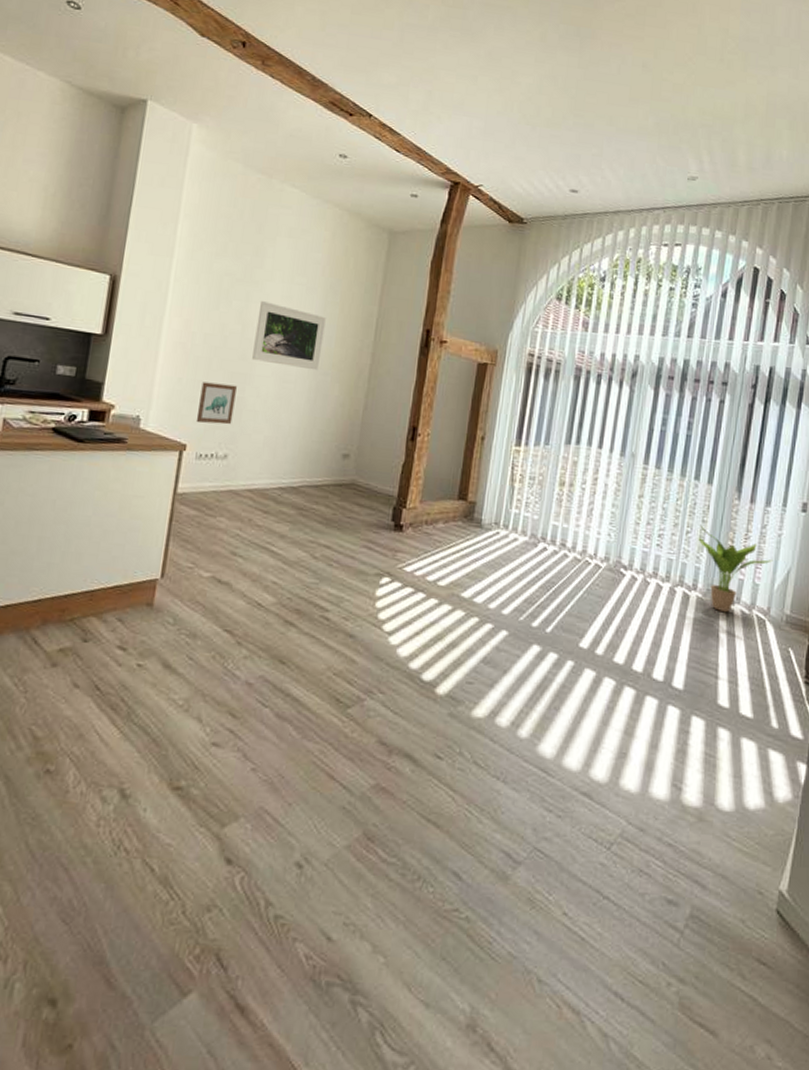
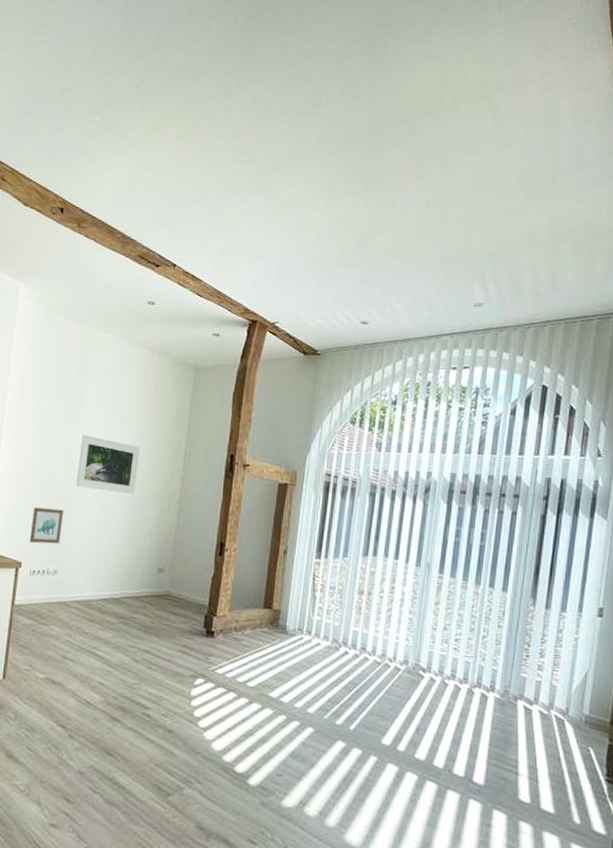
potted plant: present [698,525,773,613] -> none [494,630,570,713]

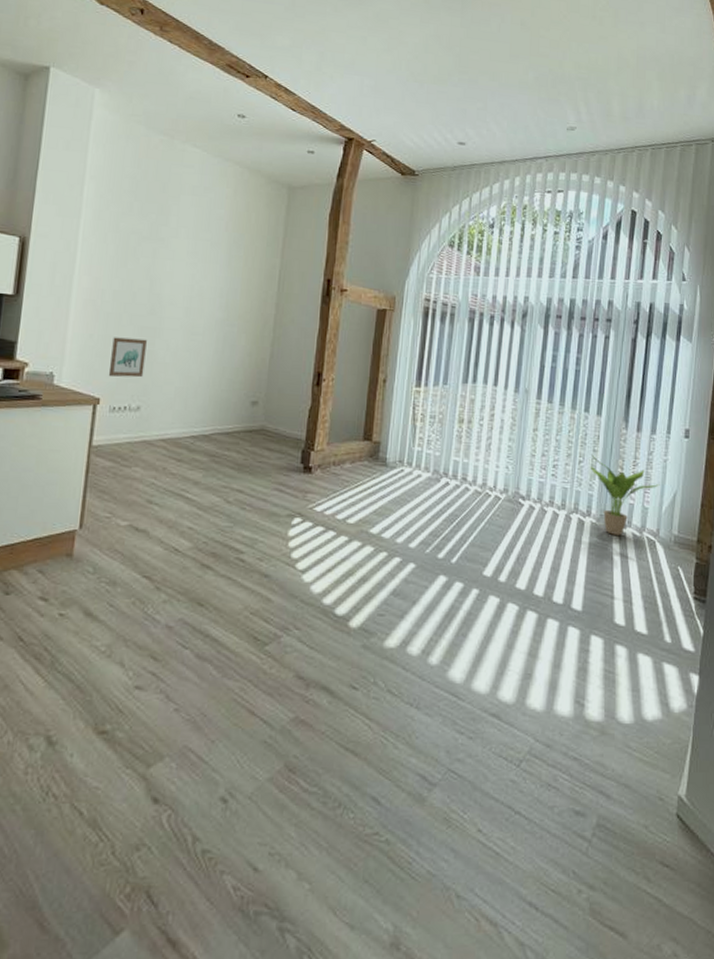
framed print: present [76,435,140,495] -> none [161,257,231,322]
potted plant: none [494,630,570,713] -> present [590,454,660,536]

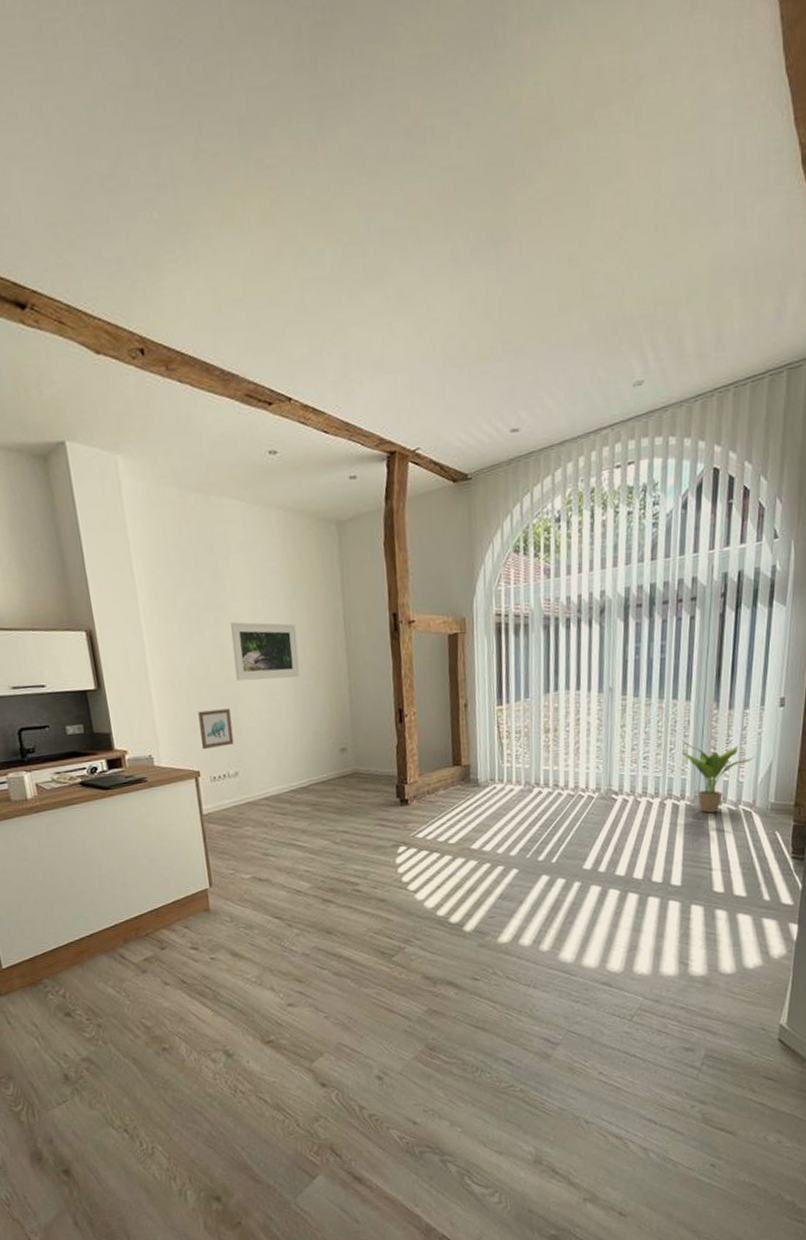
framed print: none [161,257,231,322] -> present [230,622,300,682]

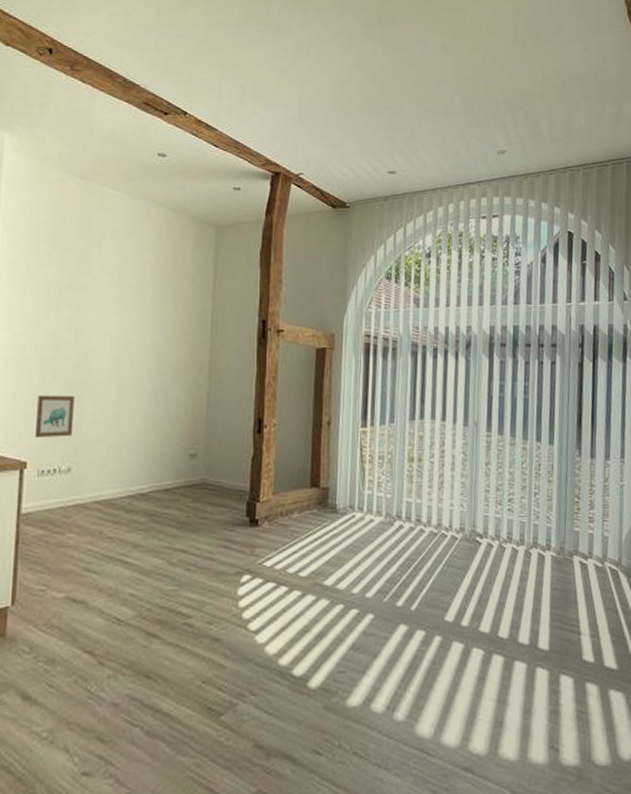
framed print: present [230,622,300,682] -> none [88,307,160,372]
potted plant: present [681,740,755,814] -> none [546,485,618,569]

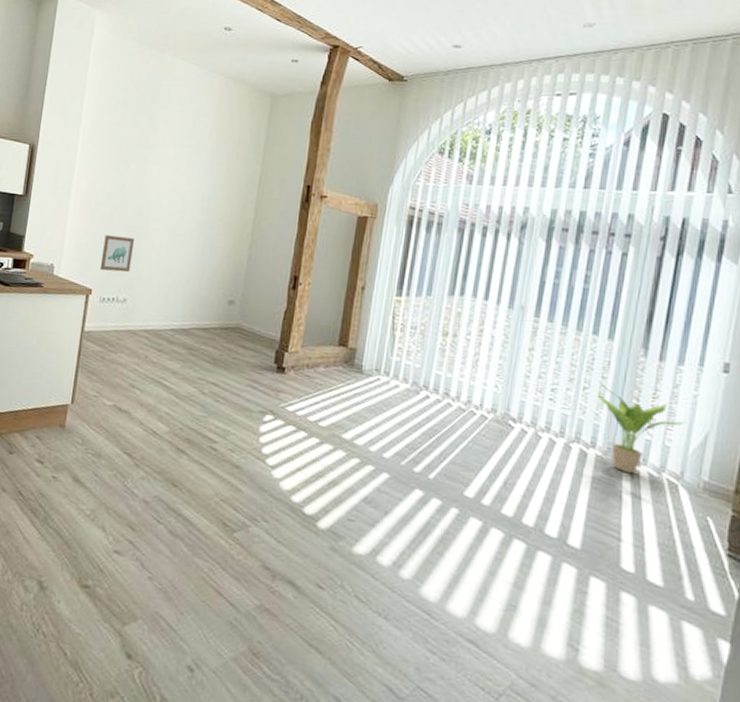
potted plant: none [546,485,618,569] -> present [597,381,687,474]

